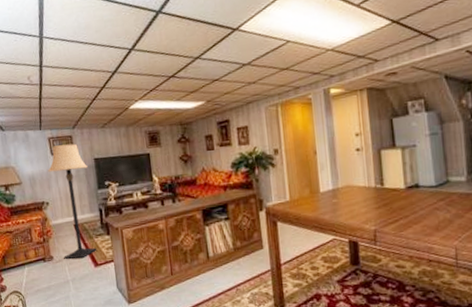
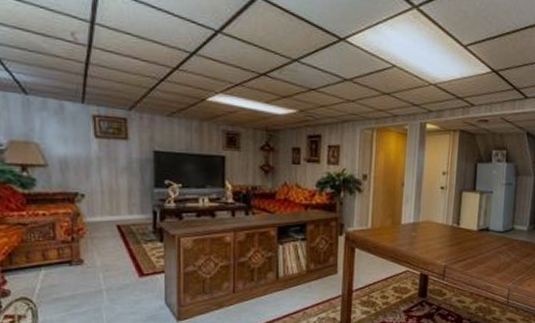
lamp: present [48,143,97,259] -> none [88,127,145,266]

